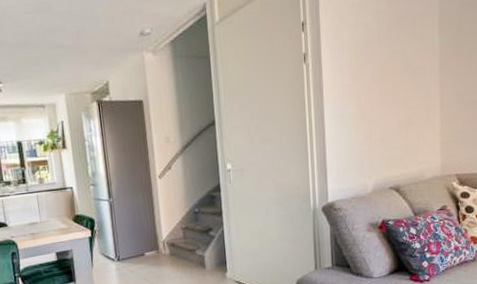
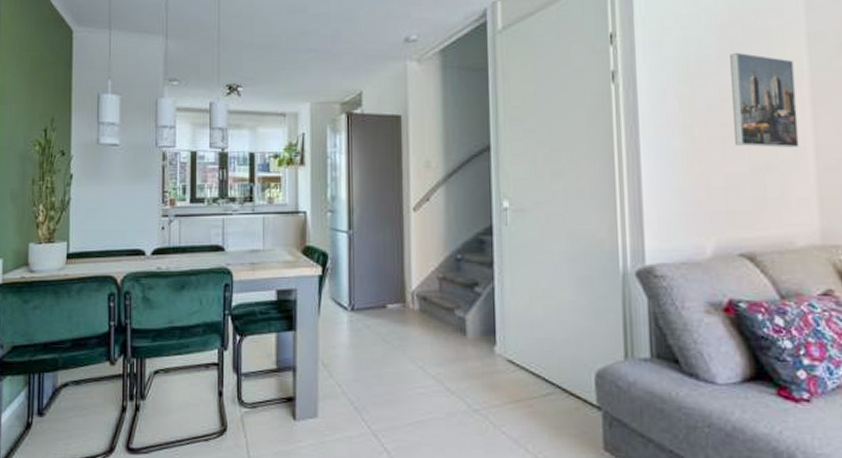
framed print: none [387,34,431,108] -> present [730,52,800,148]

